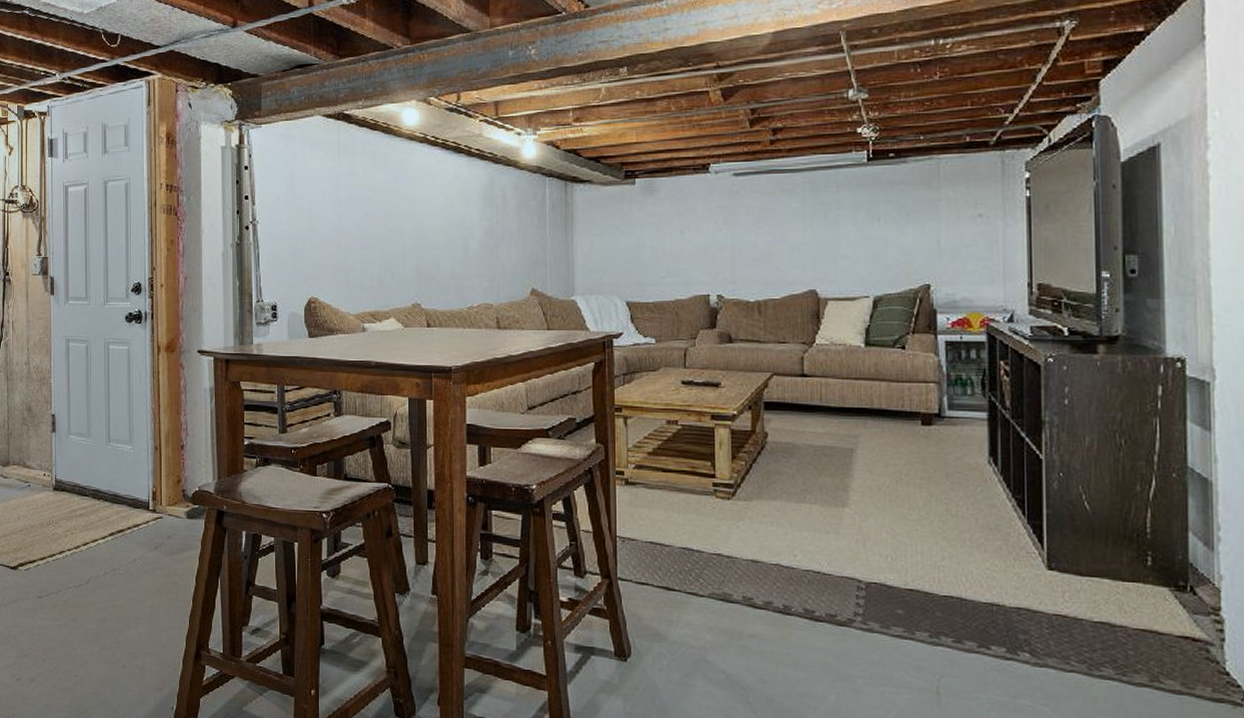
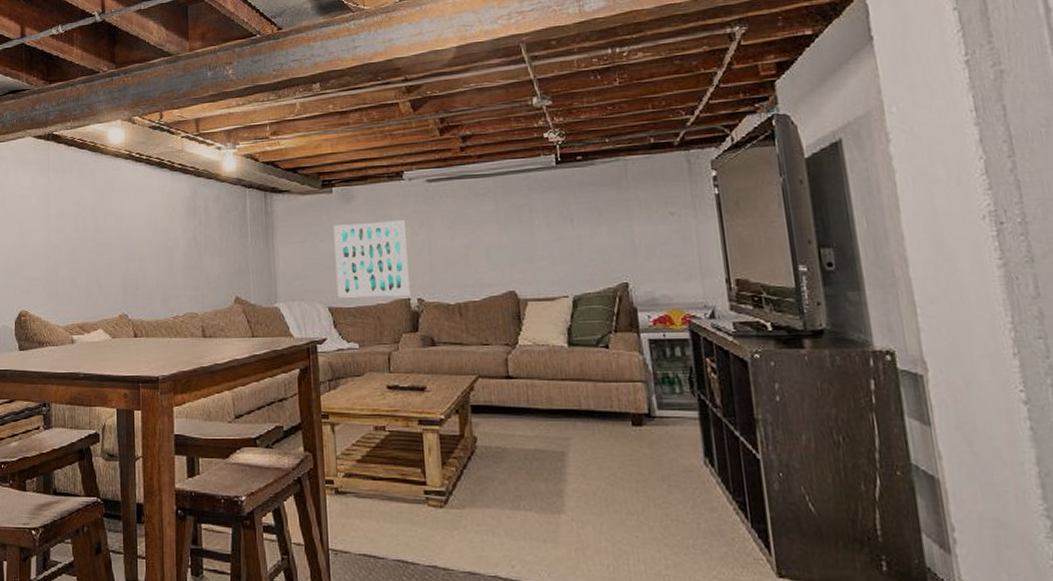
wall art: none [635,215,711,292] -> present [333,220,411,298]

